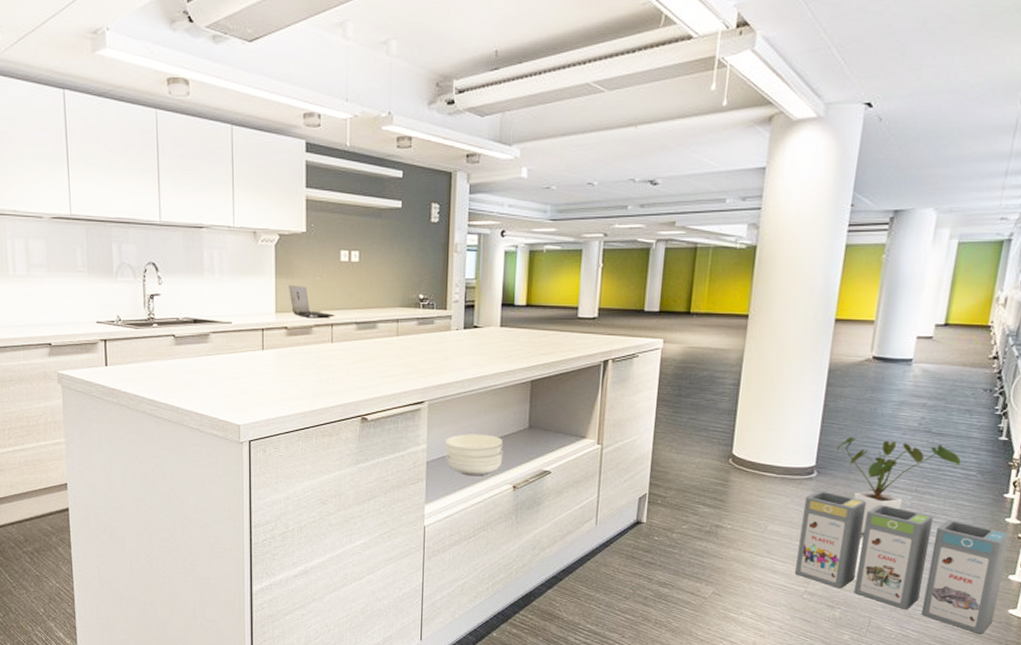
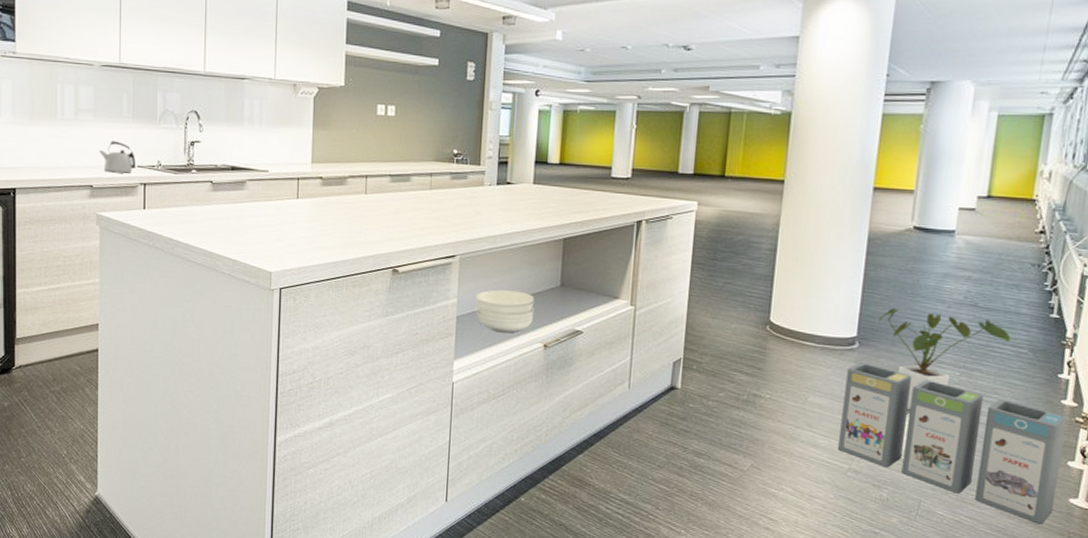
kettle: none [55,296,95,331] -> present [98,140,136,174]
laptop computer: present [289,284,335,319] -> none [325,136,370,170]

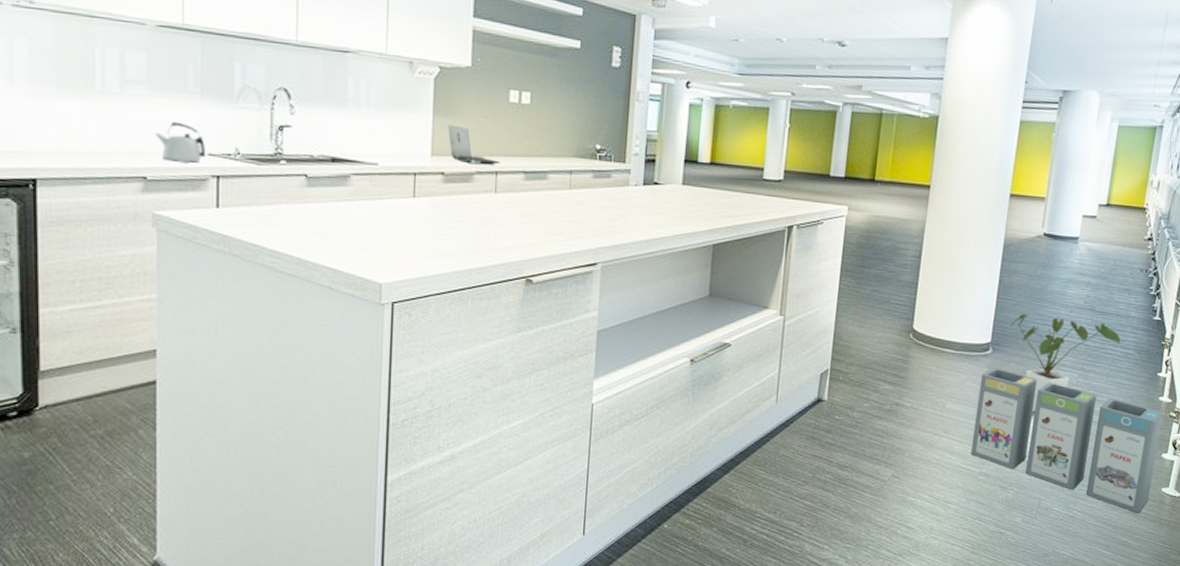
laptop computer: none [325,136,370,170] -> present [448,124,501,165]
bowl: present [475,289,535,333] -> none [618,301,682,348]

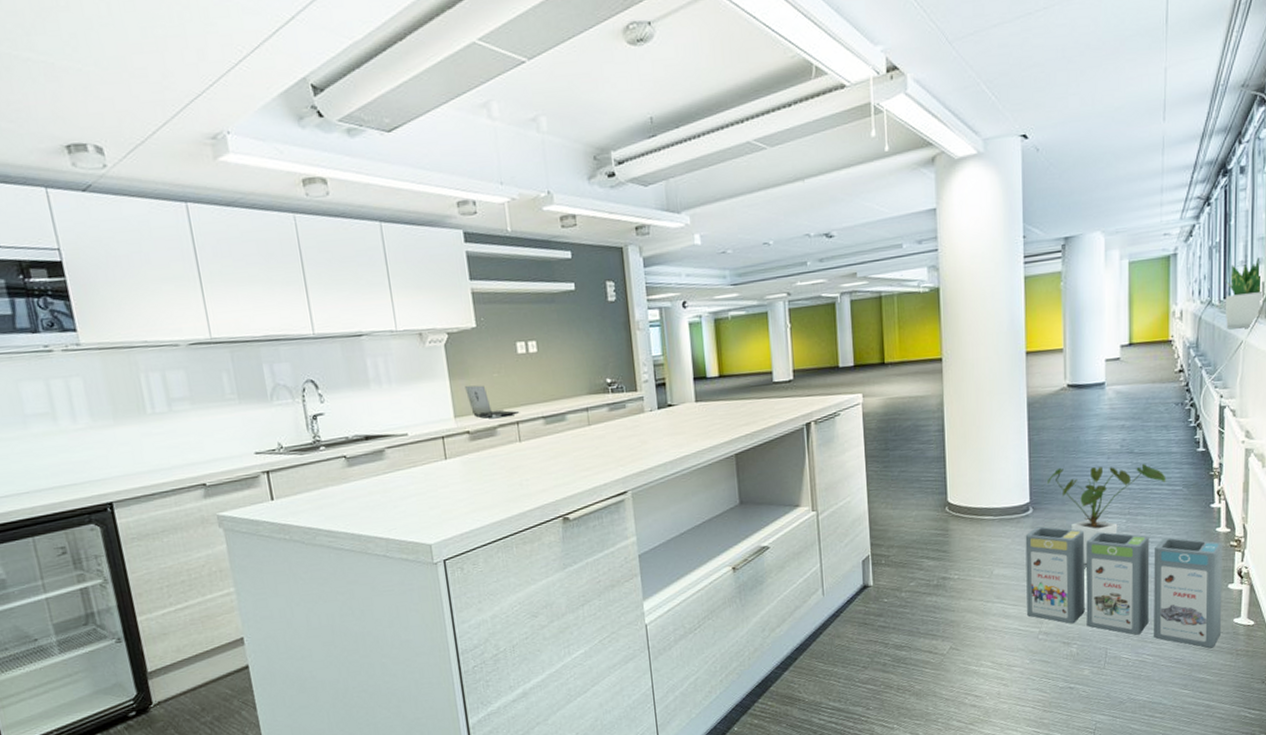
kettle: present [154,121,207,164] -> none [205,428,254,466]

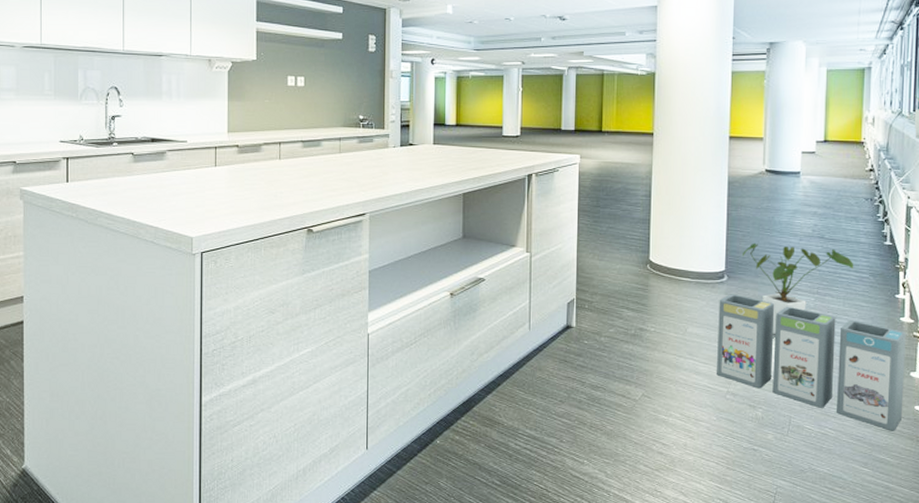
laptop computer: present [465,385,520,419] -> none [240,106,283,137]

